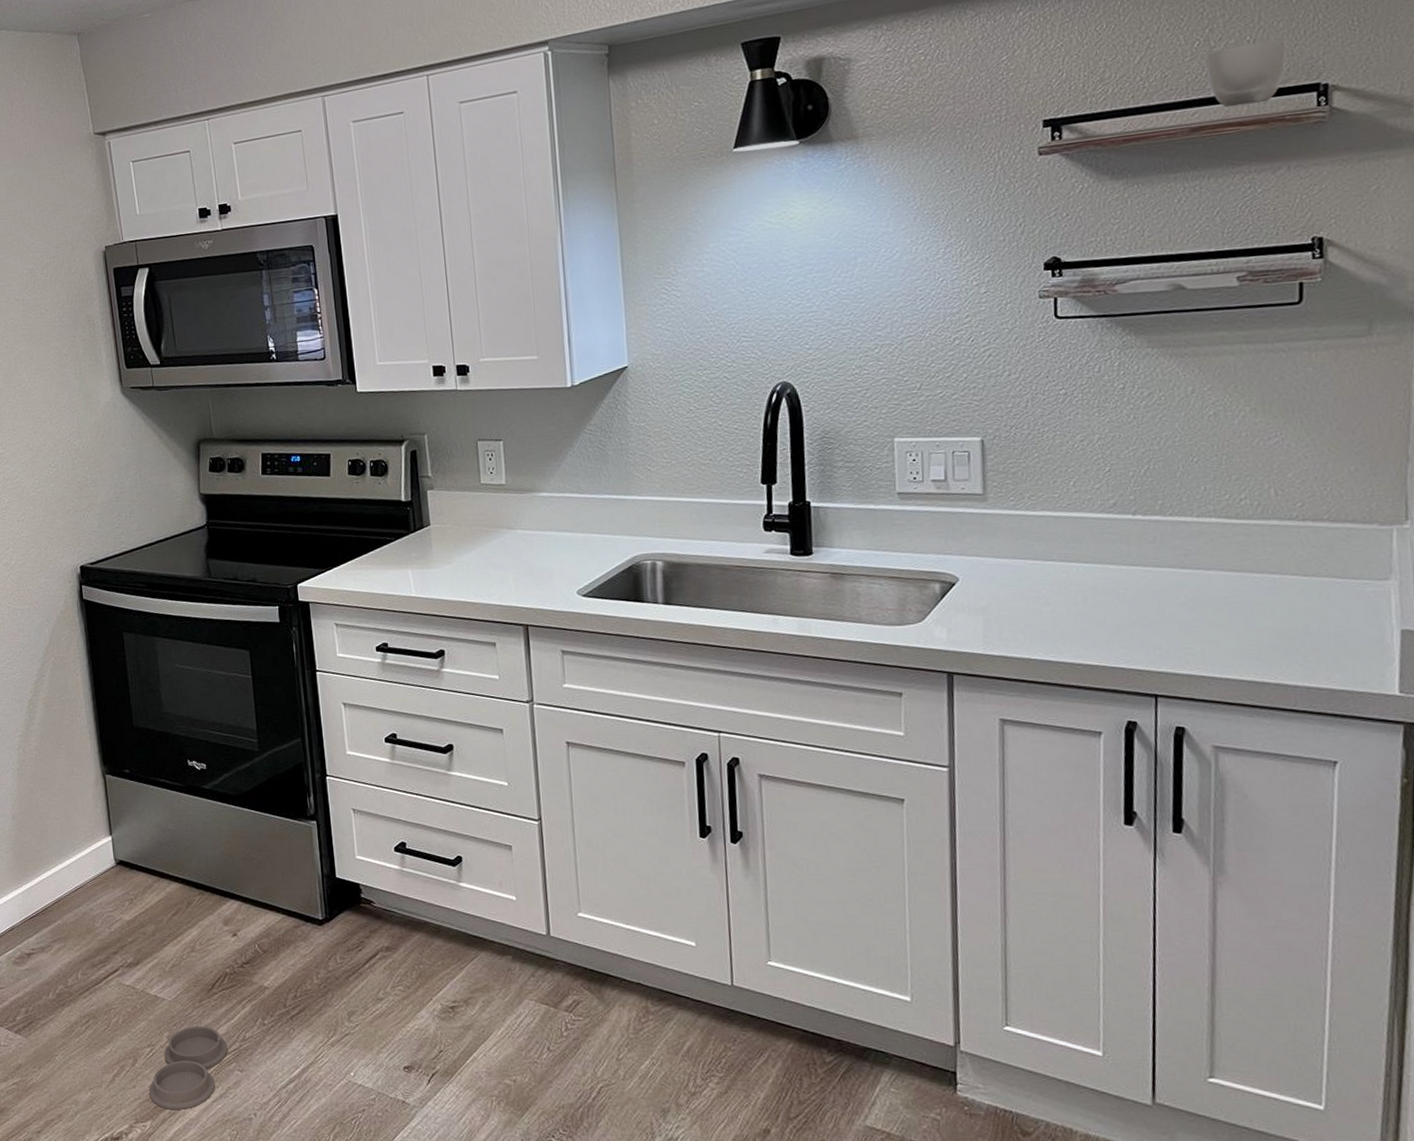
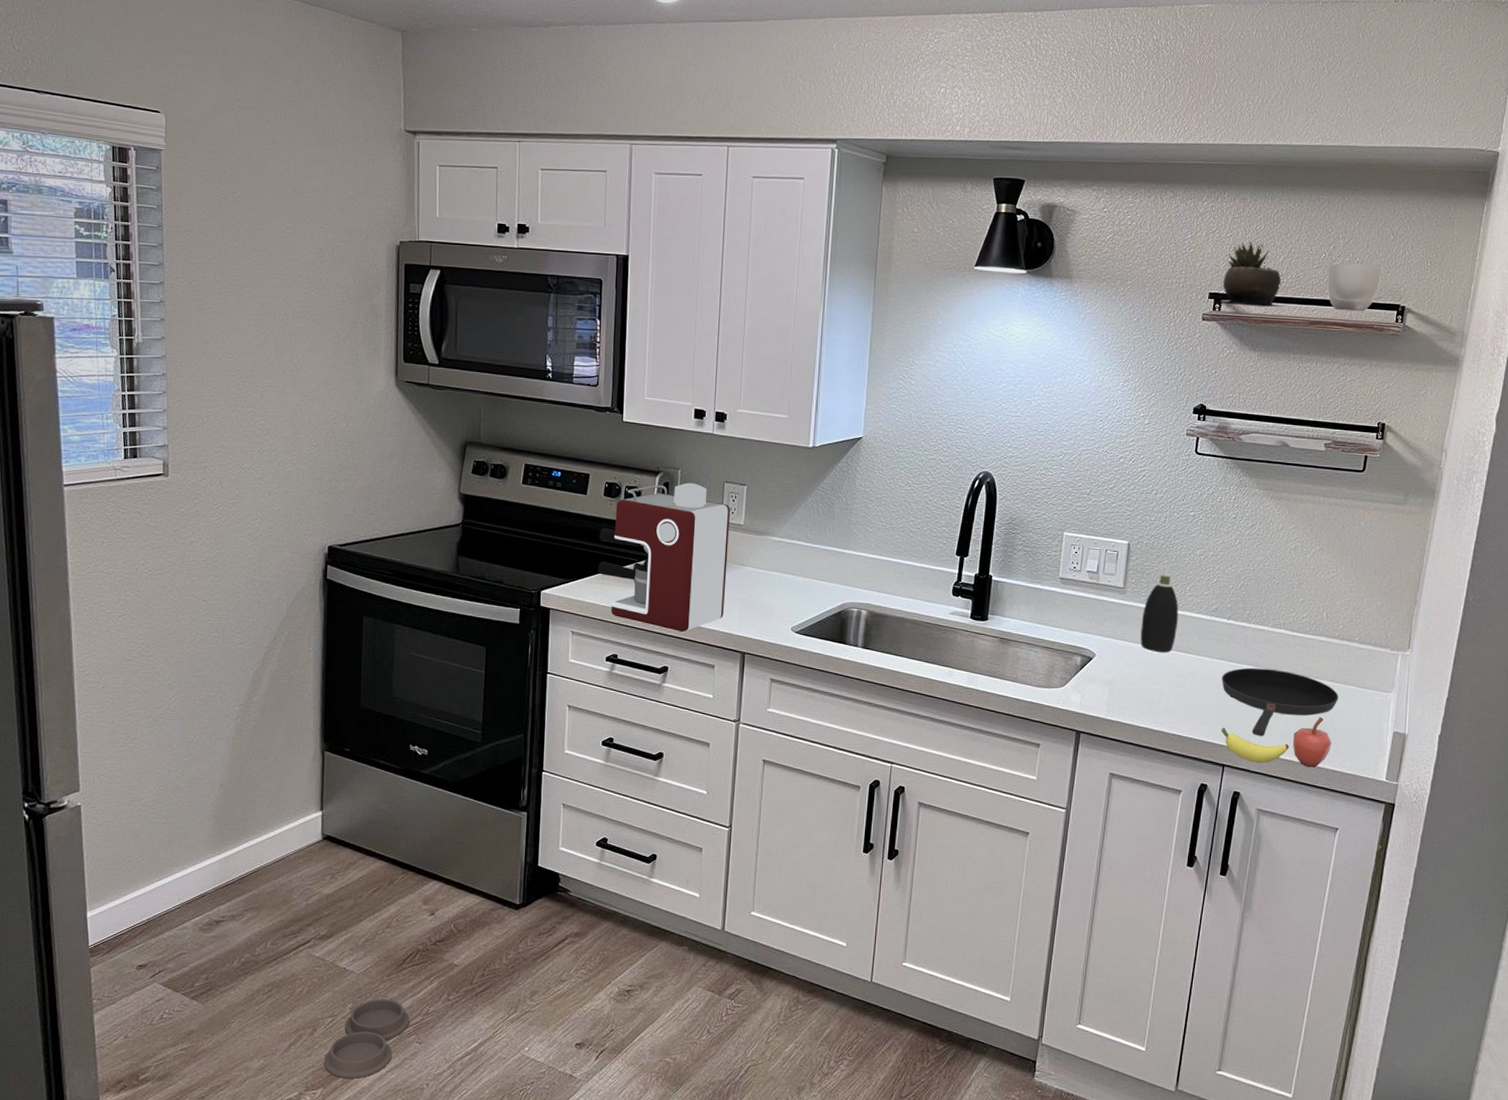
coffee maker: none [349,446,498,611] -> present [597,482,731,633]
soap dispenser: none [1013,460,1065,567] -> present [1140,565,1179,654]
succulent plant: none [1052,45,1153,132] -> present [1214,241,1286,308]
frying pan: none [1135,569,1311,655] -> present [1221,667,1339,736]
fruit: none [1145,622,1310,689] -> present [1221,717,1331,768]

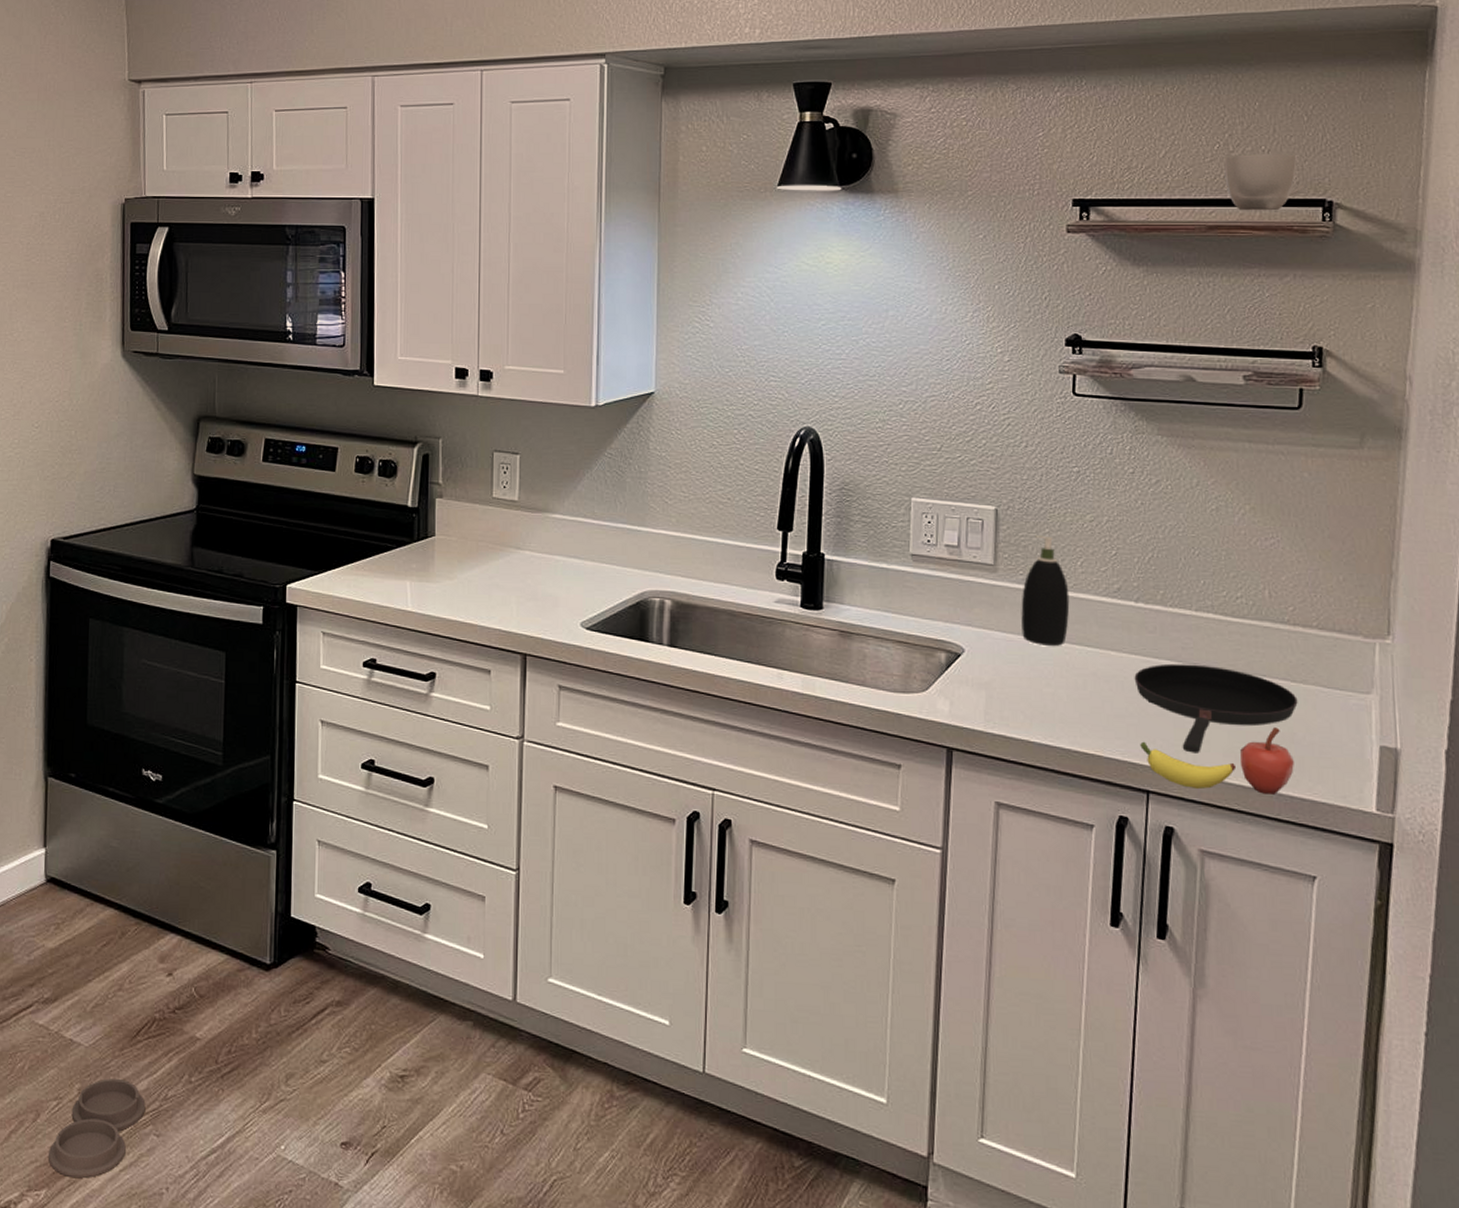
coffee maker: present [597,482,731,633] -> none [350,453,503,631]
succulent plant: present [1214,241,1286,308] -> none [1080,135,1174,213]

